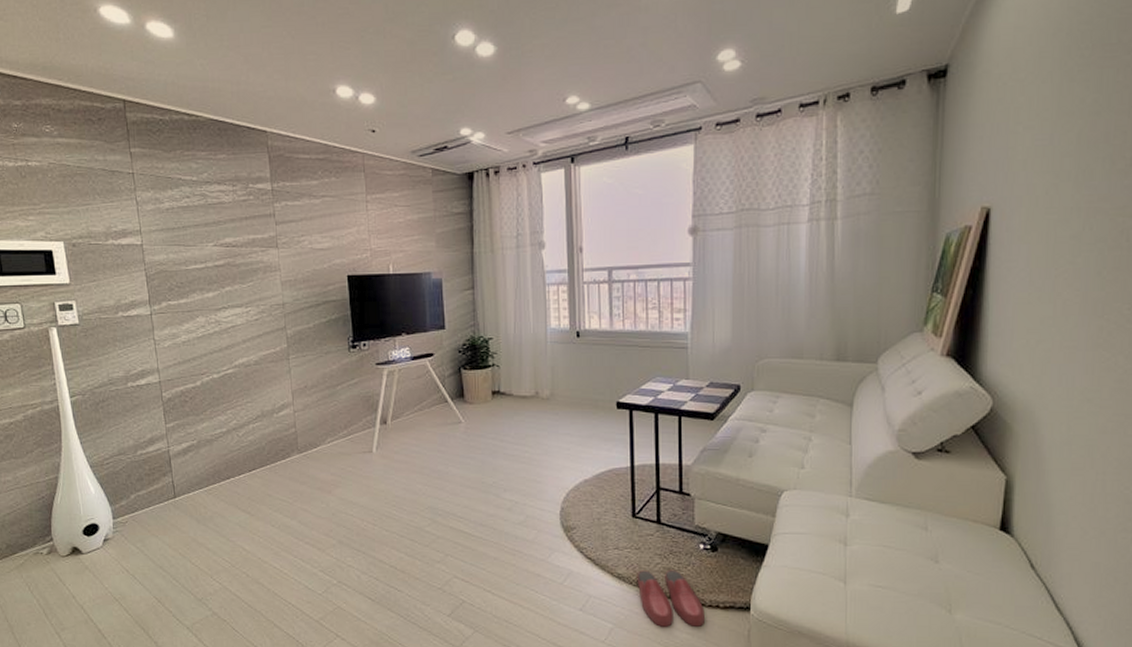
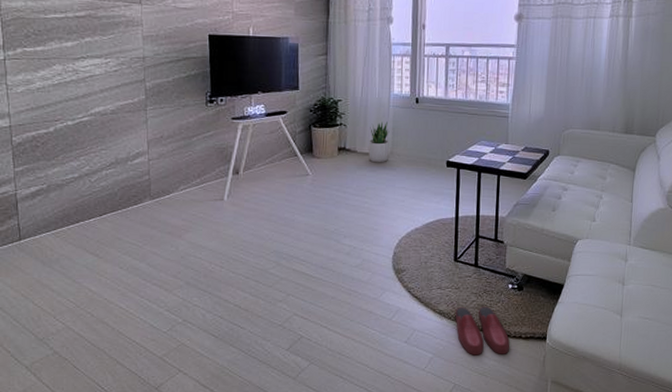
planter: none [526,360,549,407] -> present [368,121,390,163]

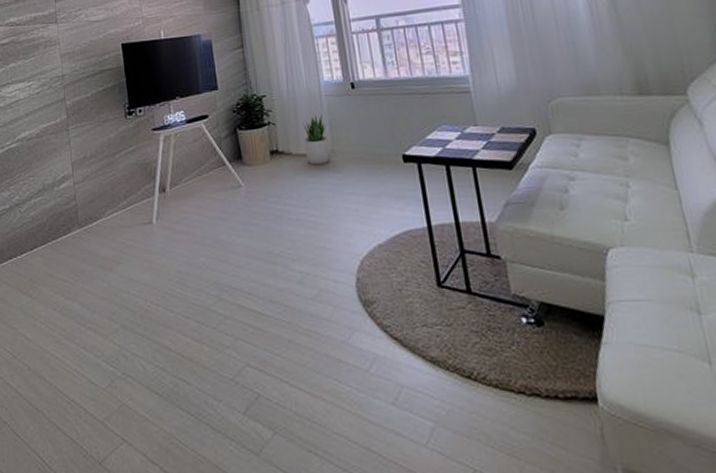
slippers: present [455,306,510,355] -> none [453,350,544,425]

